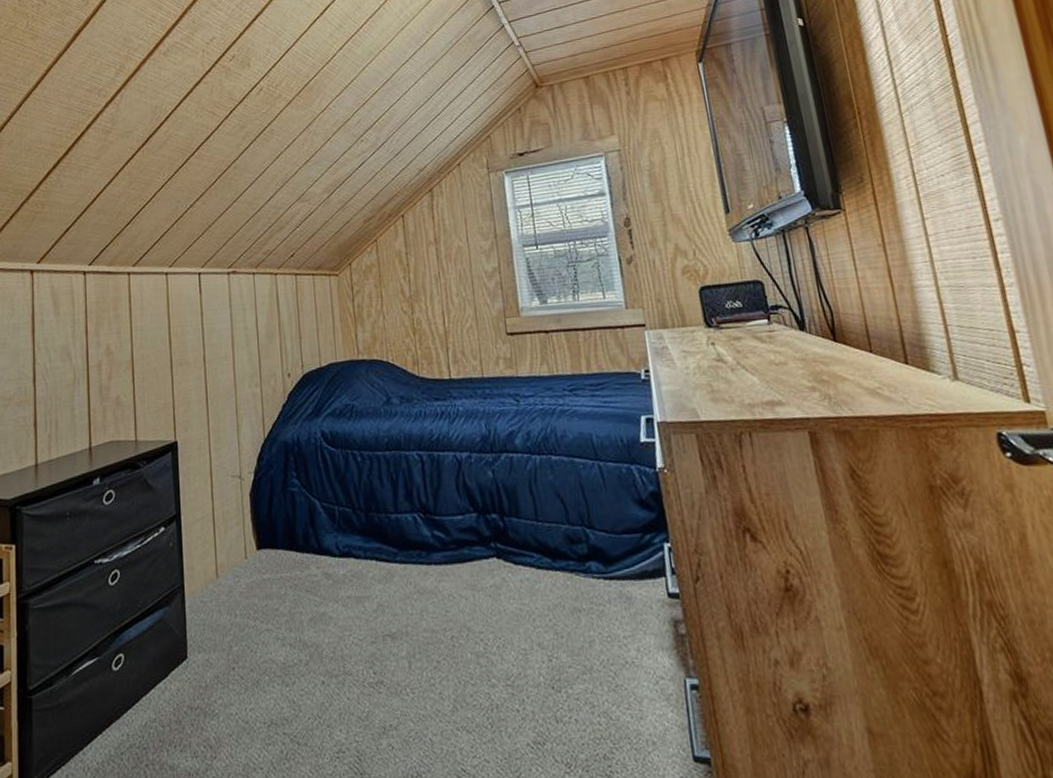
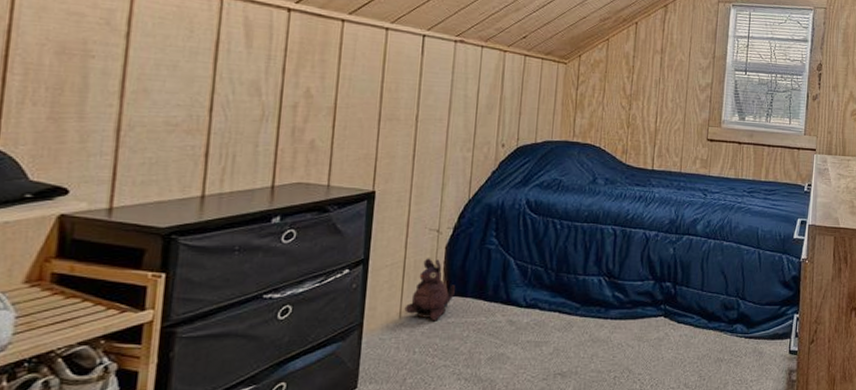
plush toy: none [220,508,266,578] -> present [404,258,455,320]

